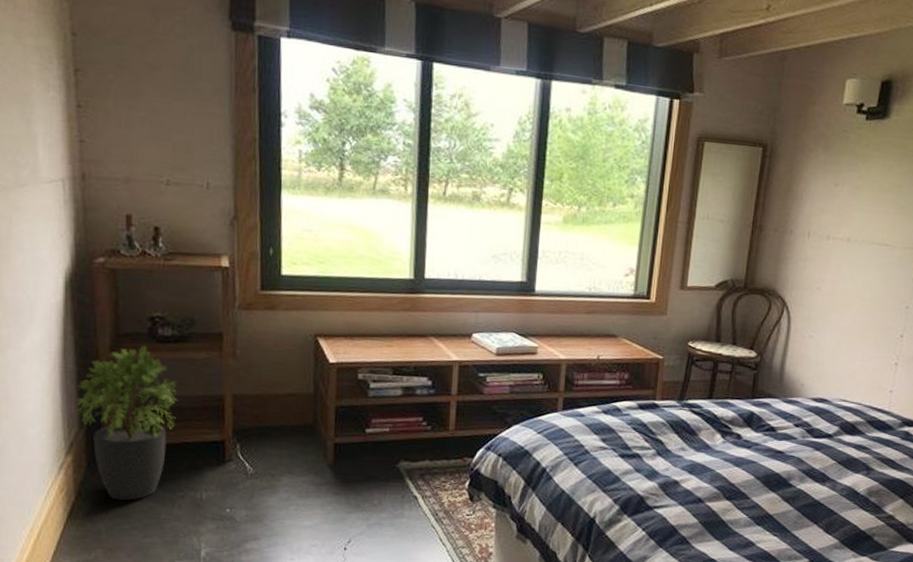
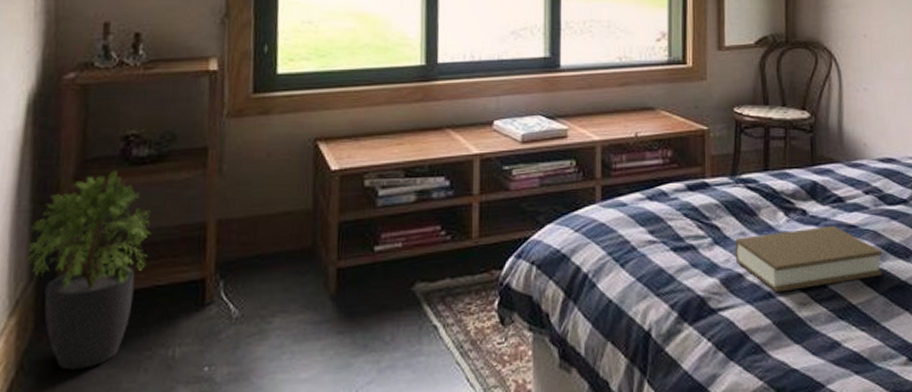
book: none [673,449,803,499] -> present [735,225,883,292]

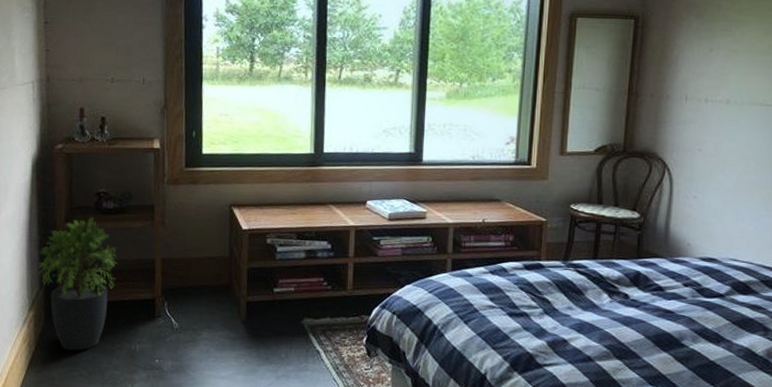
book: present [735,225,883,292] -> none [561,309,695,358]

